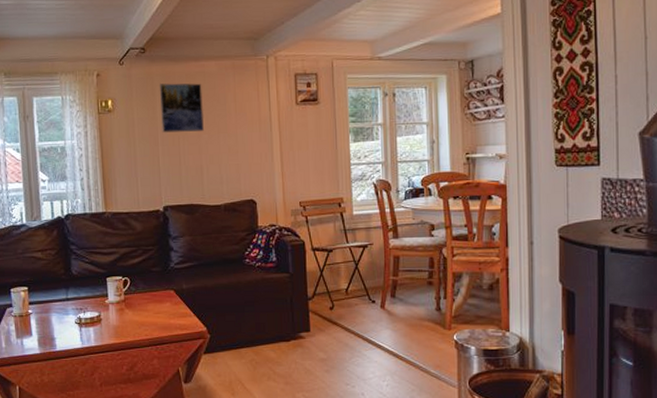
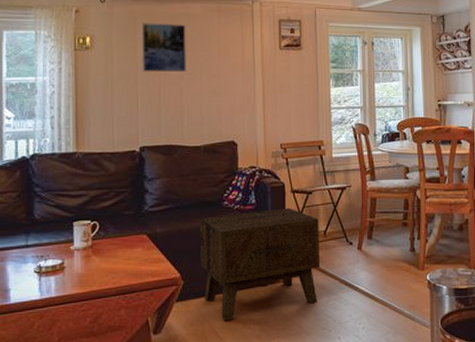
side table: none [222,265,343,374] -> present [199,208,321,322]

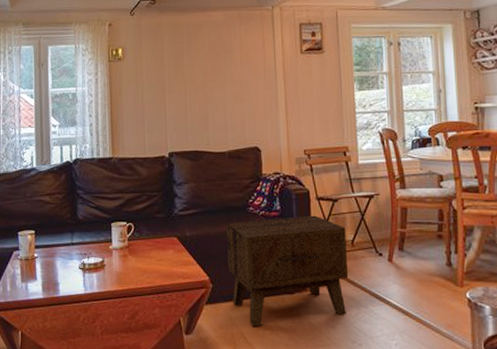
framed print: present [142,23,186,72] -> none [168,32,210,80]

